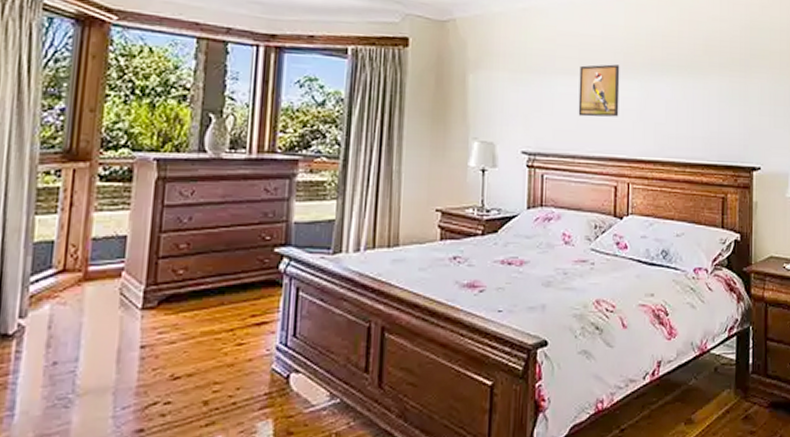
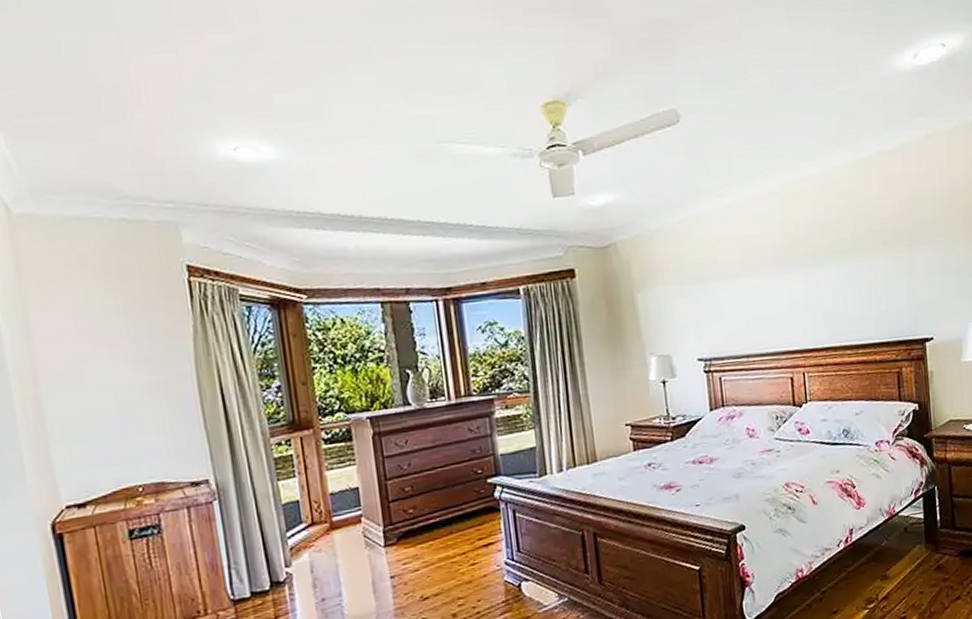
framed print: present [578,64,620,117] -> none [743,260,787,317]

